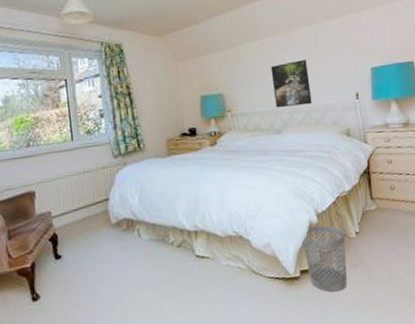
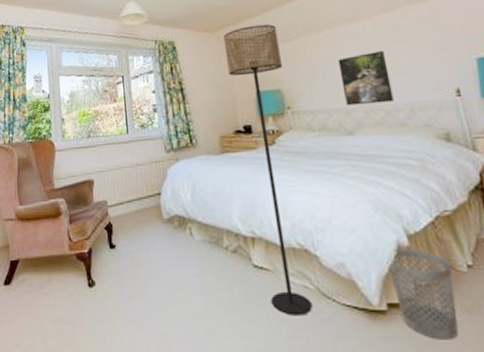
floor lamp: none [170,30,244,294] -> present [223,24,312,316]

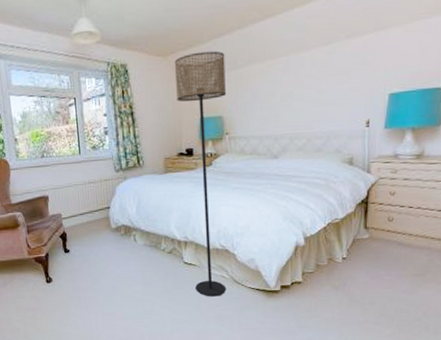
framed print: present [338,51,394,106] -> none [275,83,317,133]
wastebasket: present [386,249,459,340] -> none [286,247,332,308]

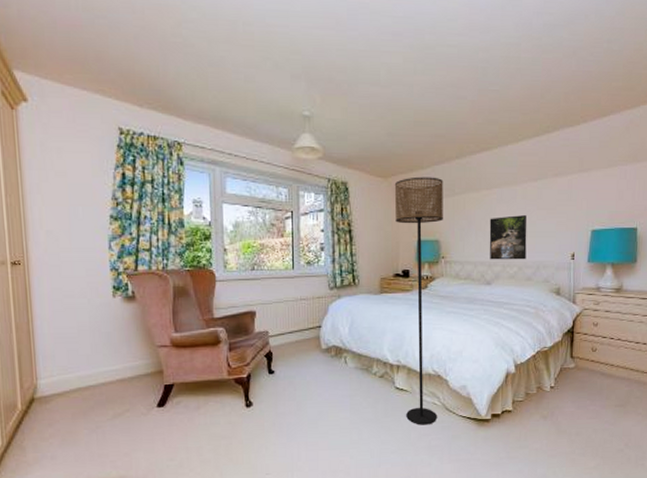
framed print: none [275,83,317,133] -> present [489,215,527,260]

